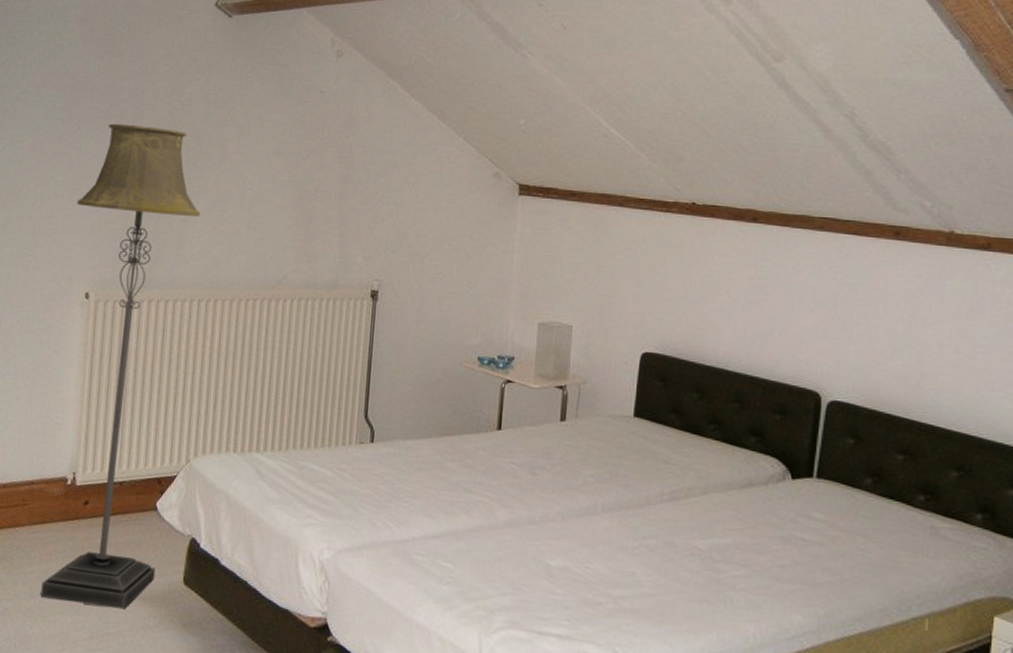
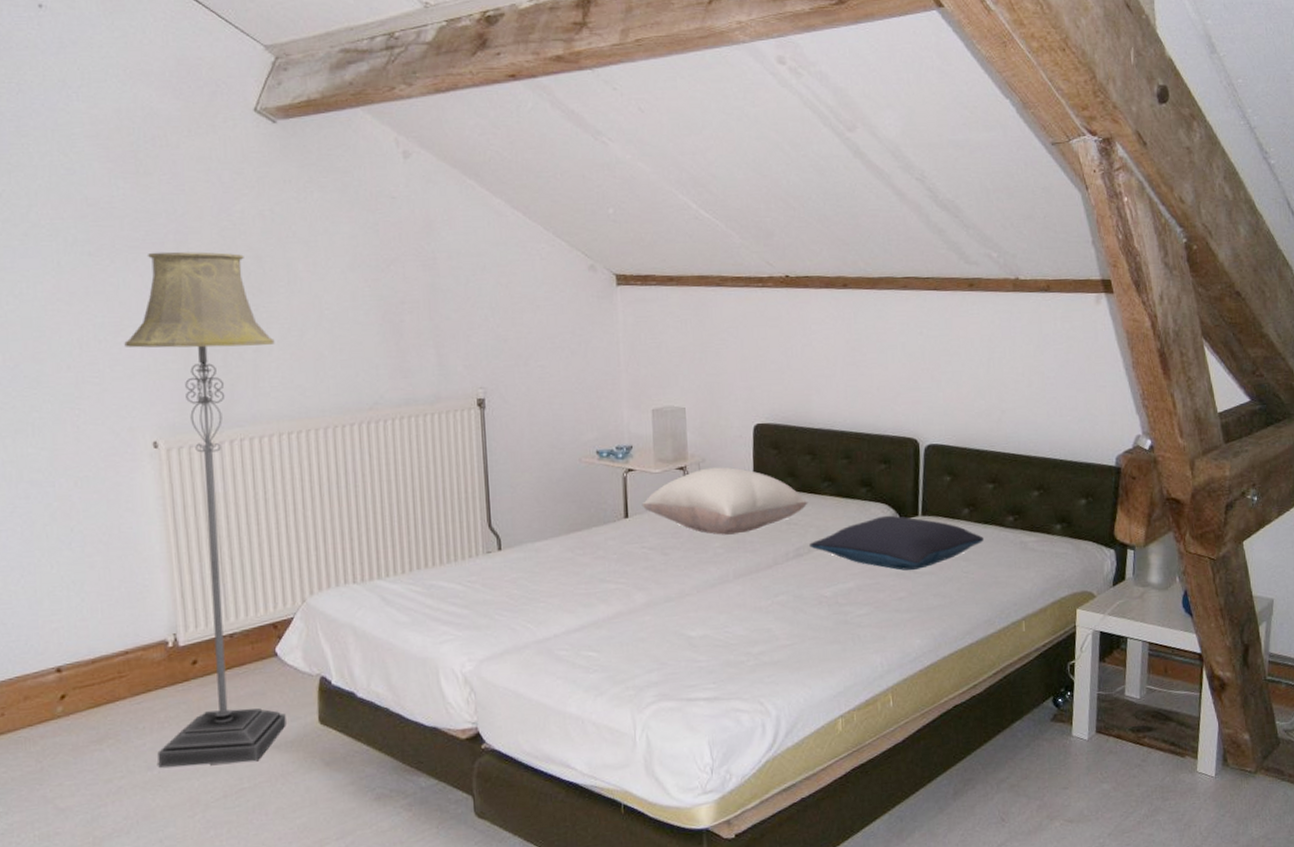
pillow: none [516,390,691,465] -> present [641,467,808,535]
pillow: none [687,470,888,538] -> present [809,515,985,571]

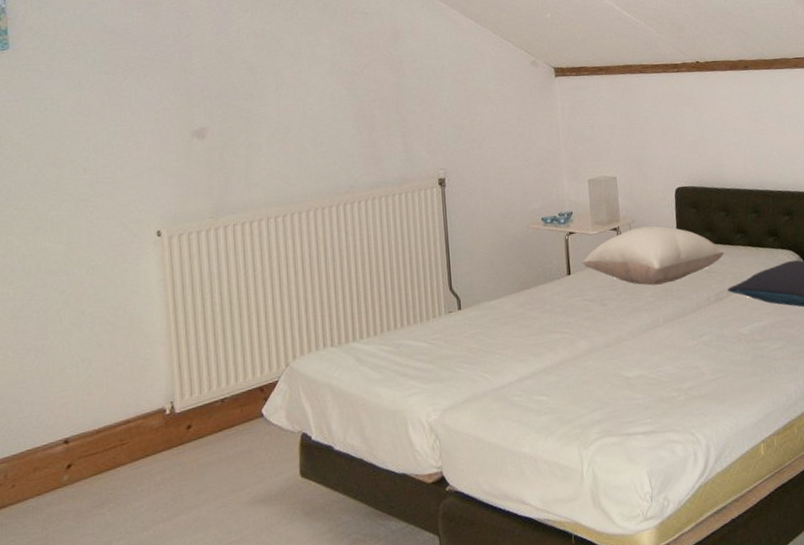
floor lamp: present [124,251,286,768] -> none [134,66,271,527]

